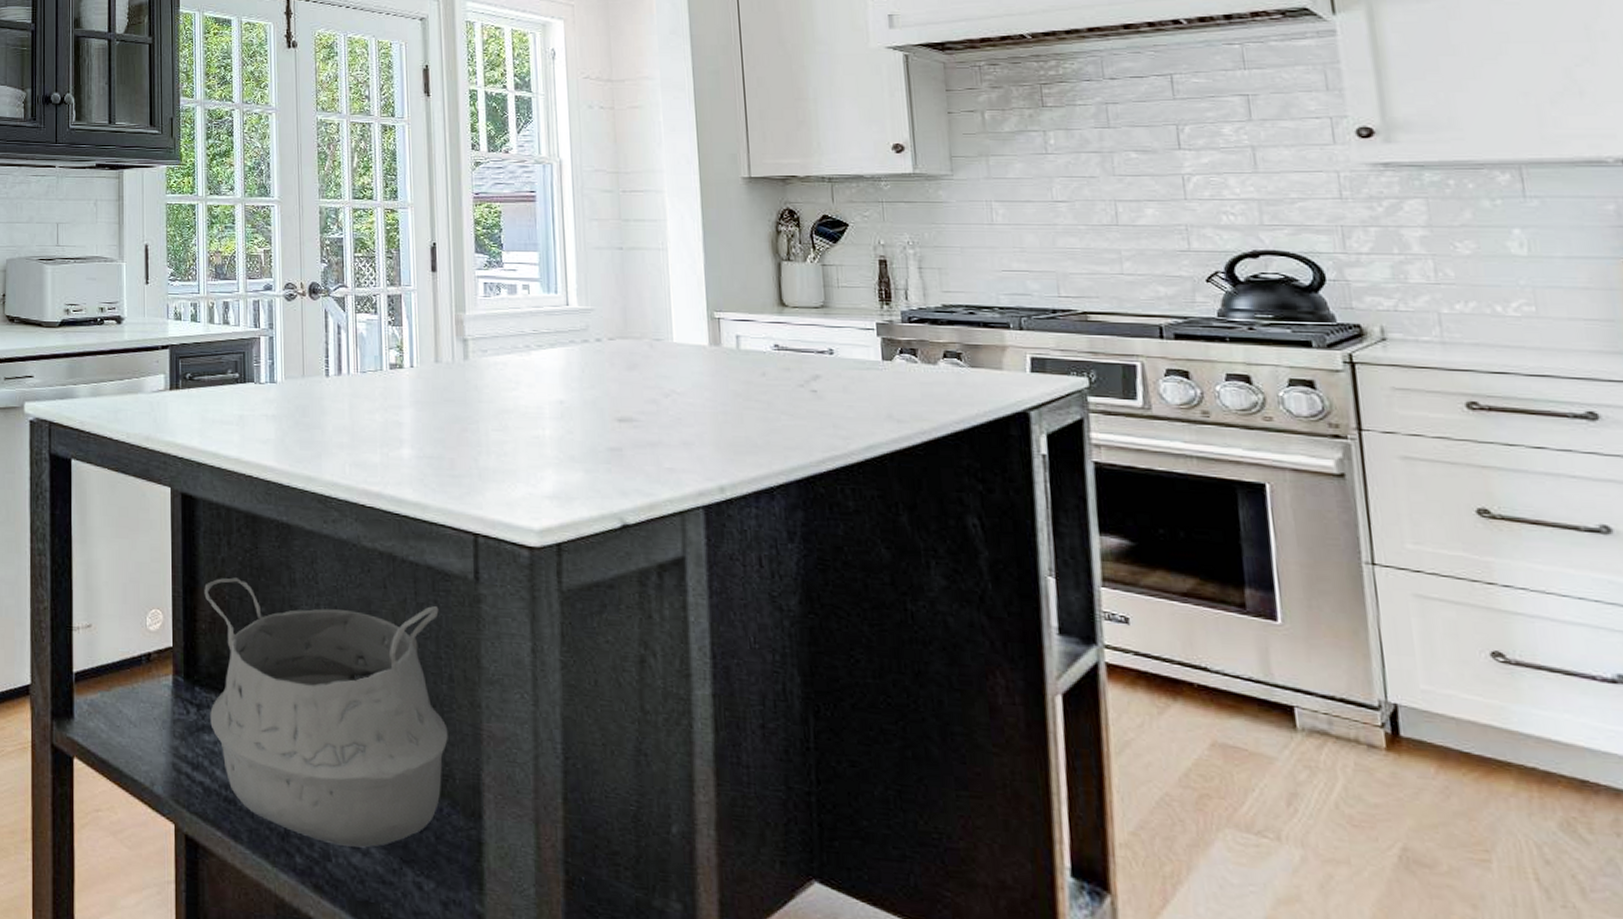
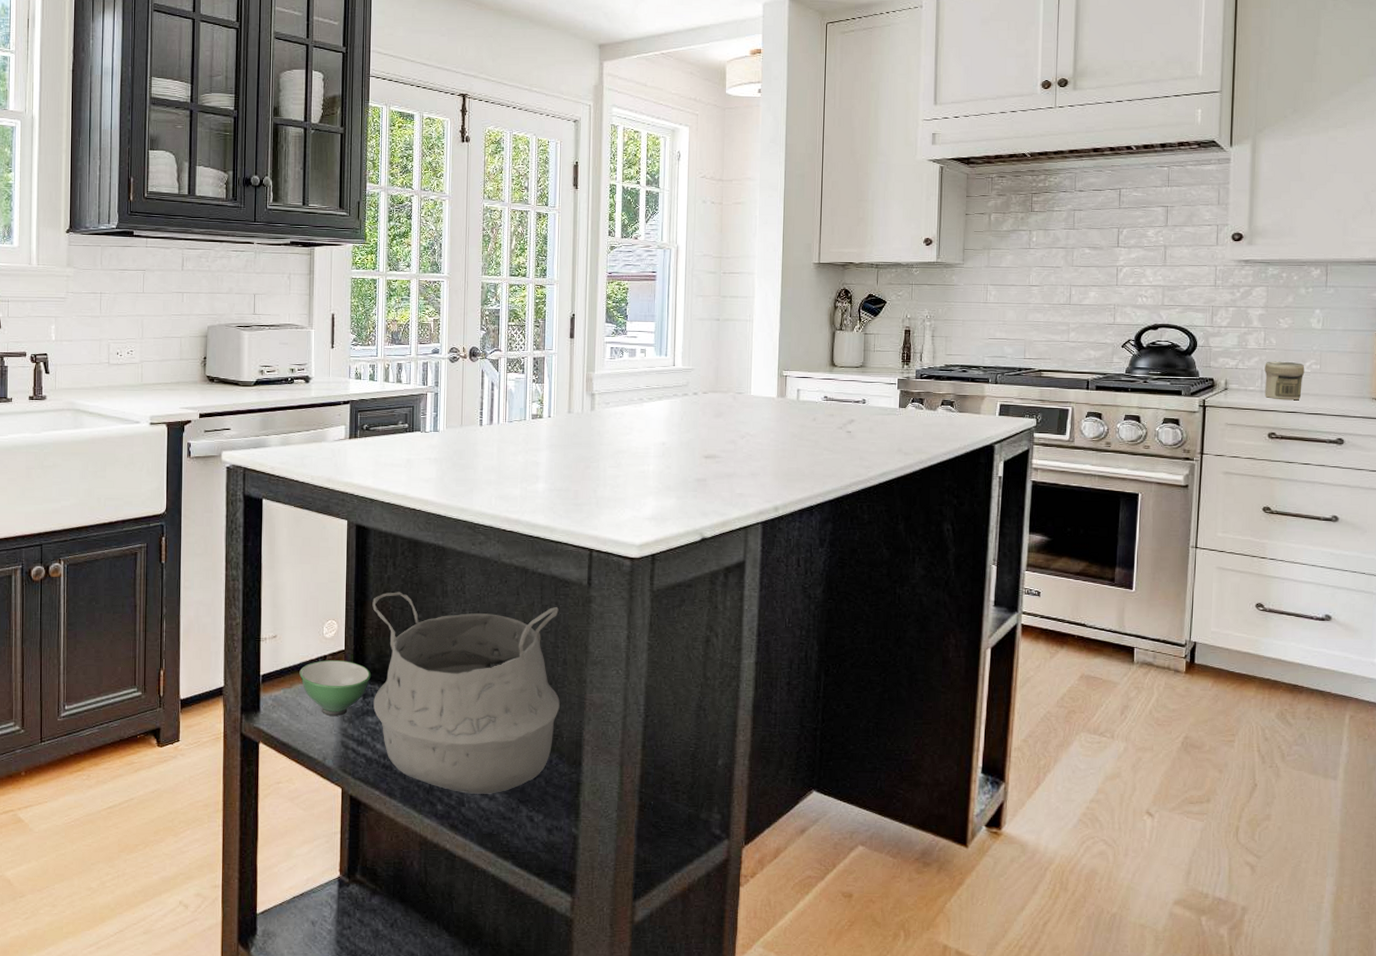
bowl: none [119,658,207,731] -> present [299,660,372,716]
jar: none [1442,300,1512,357] -> present [1264,361,1305,401]

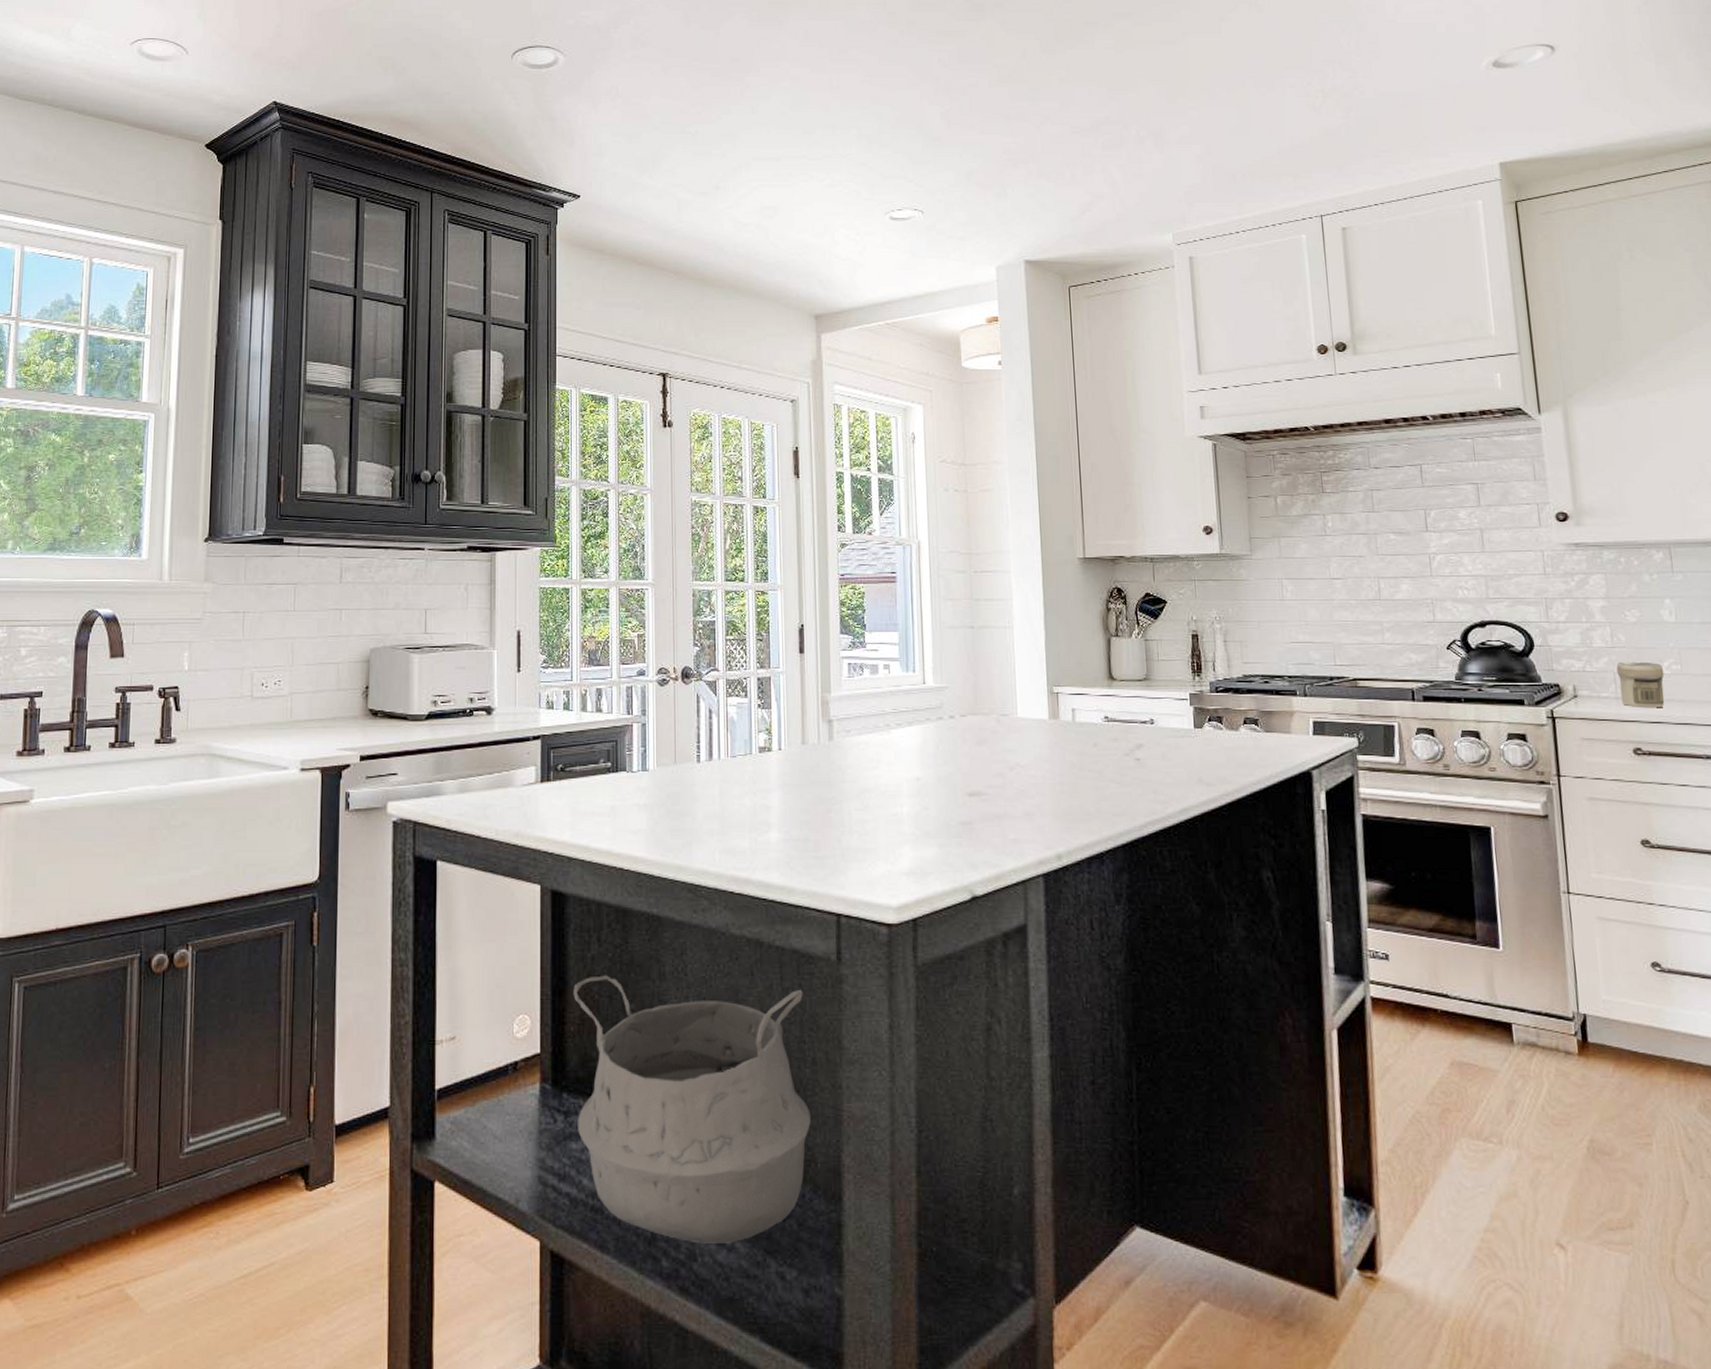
bowl: present [299,660,372,716] -> none [484,1067,575,1142]

